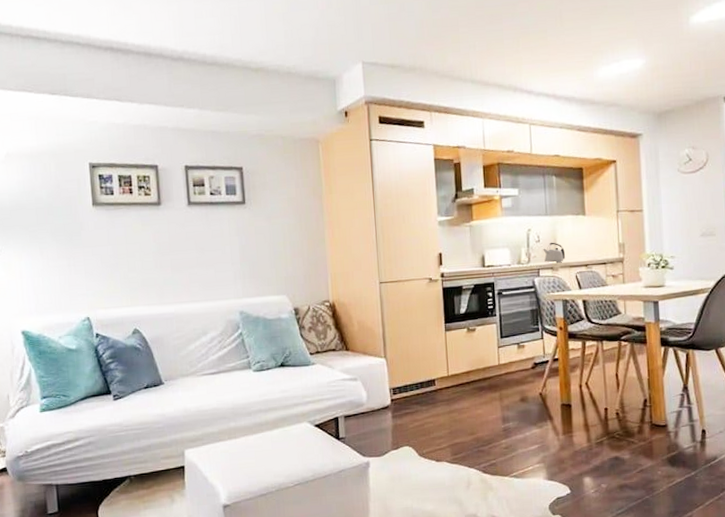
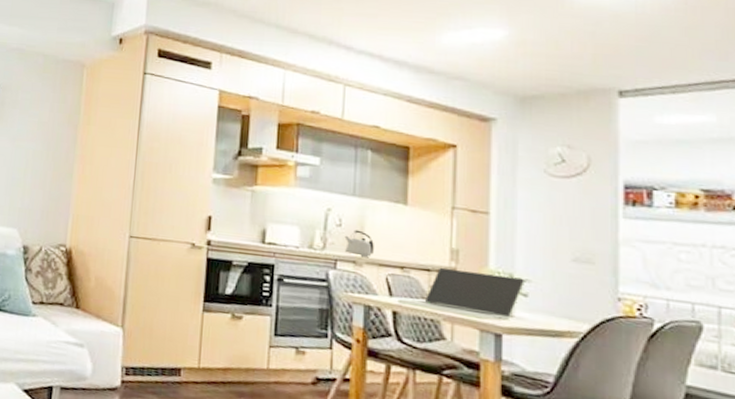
laptop: none [585,256,670,294] -> present [397,267,524,321]

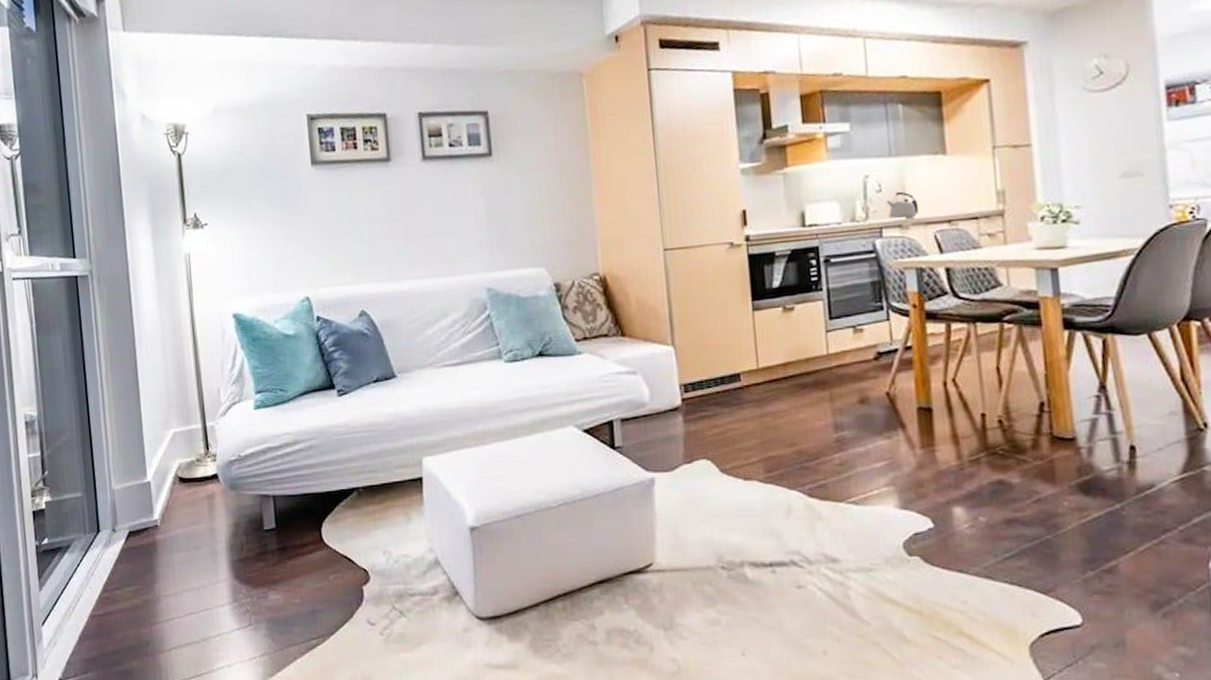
laptop: present [397,267,524,321] -> none [949,206,1075,259]

